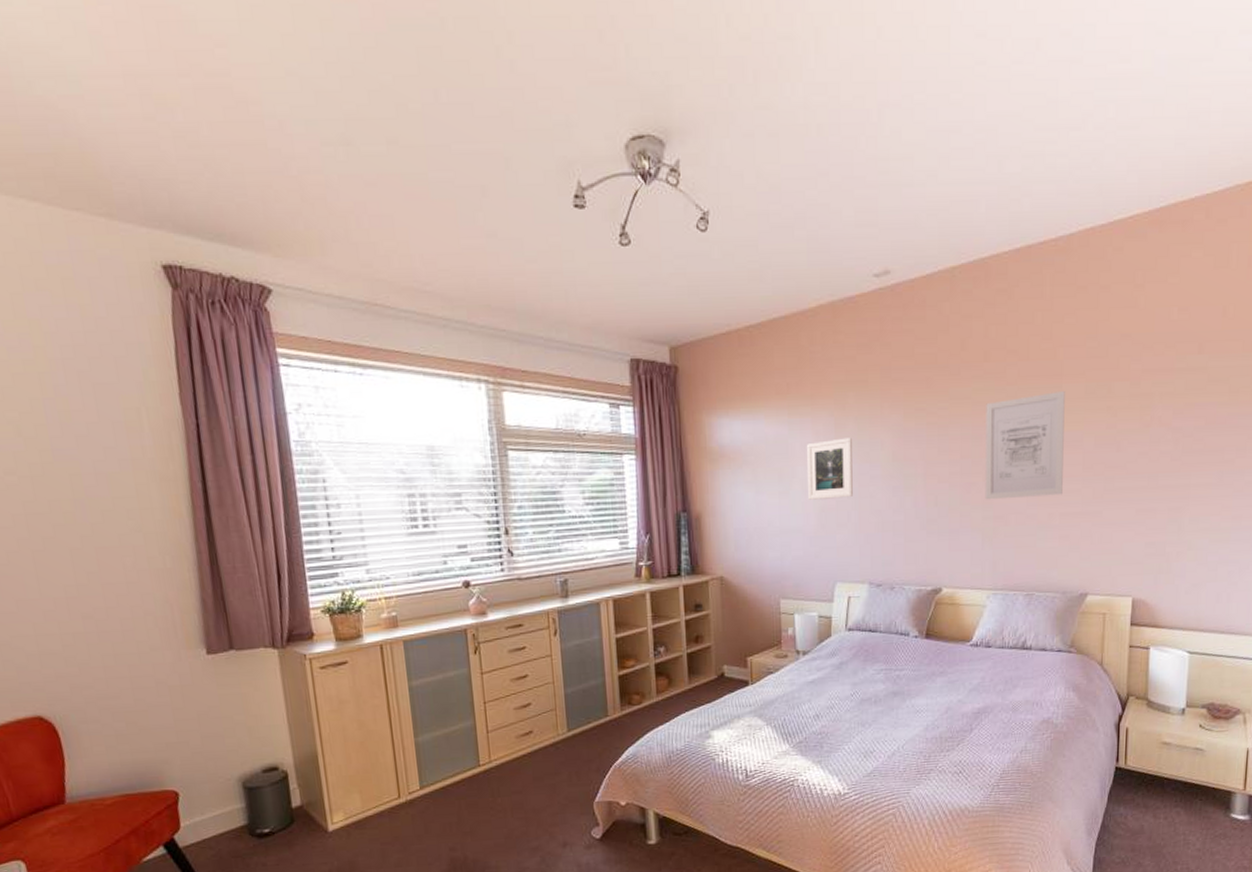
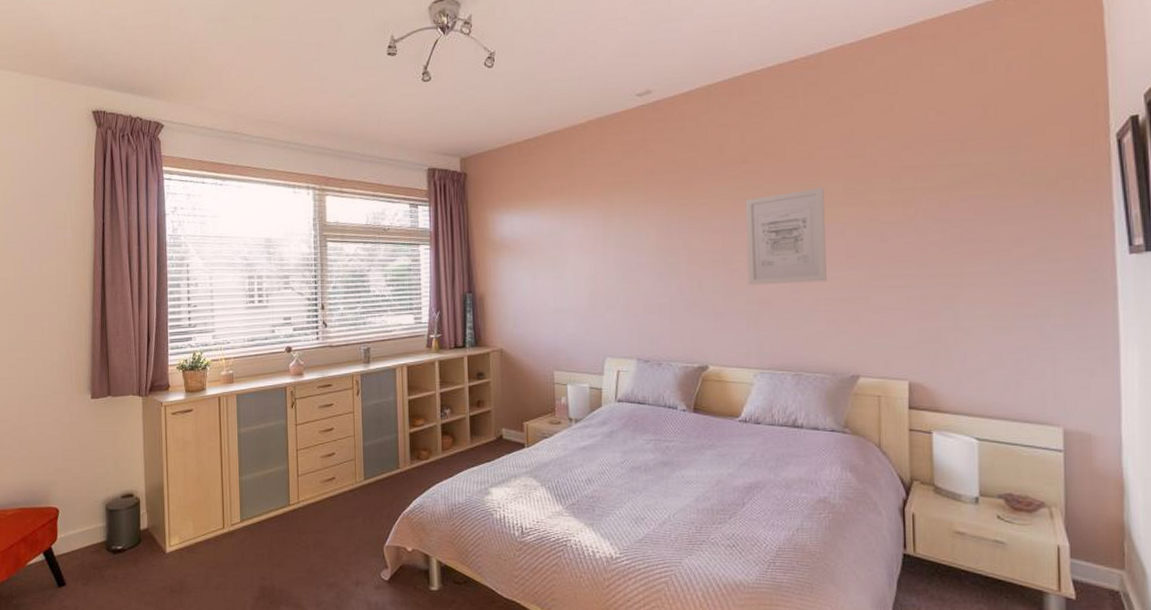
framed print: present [806,437,853,500] -> none [577,230,620,284]

